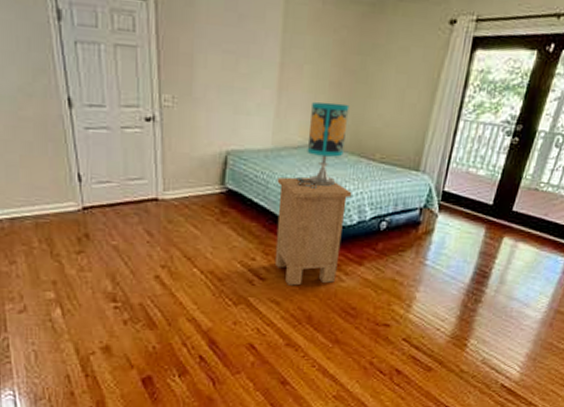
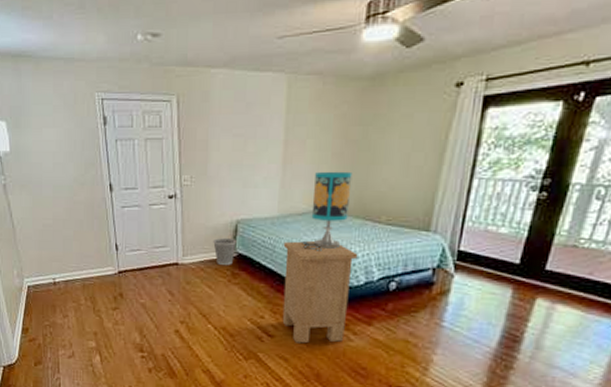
wastebasket: none [199,170,226,202] -> present [213,237,237,265]

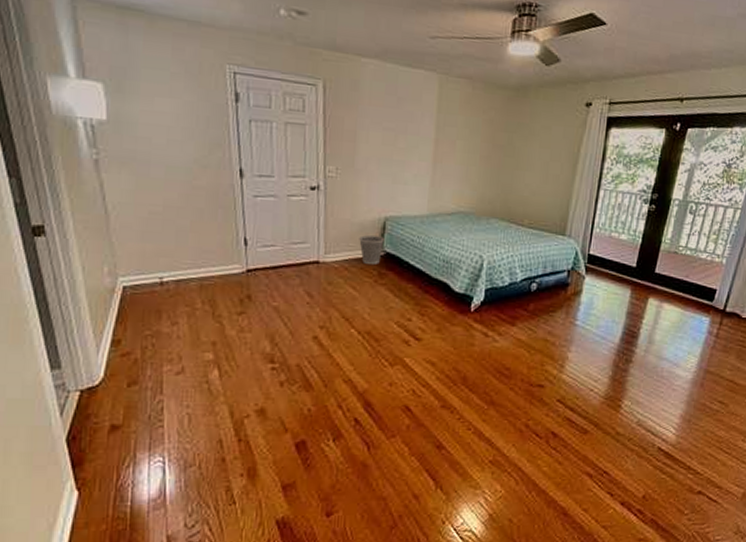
nightstand: present [282,241,358,344] -> none [430,241,503,346]
table lamp: present [302,171,353,251] -> none [450,173,499,252]

